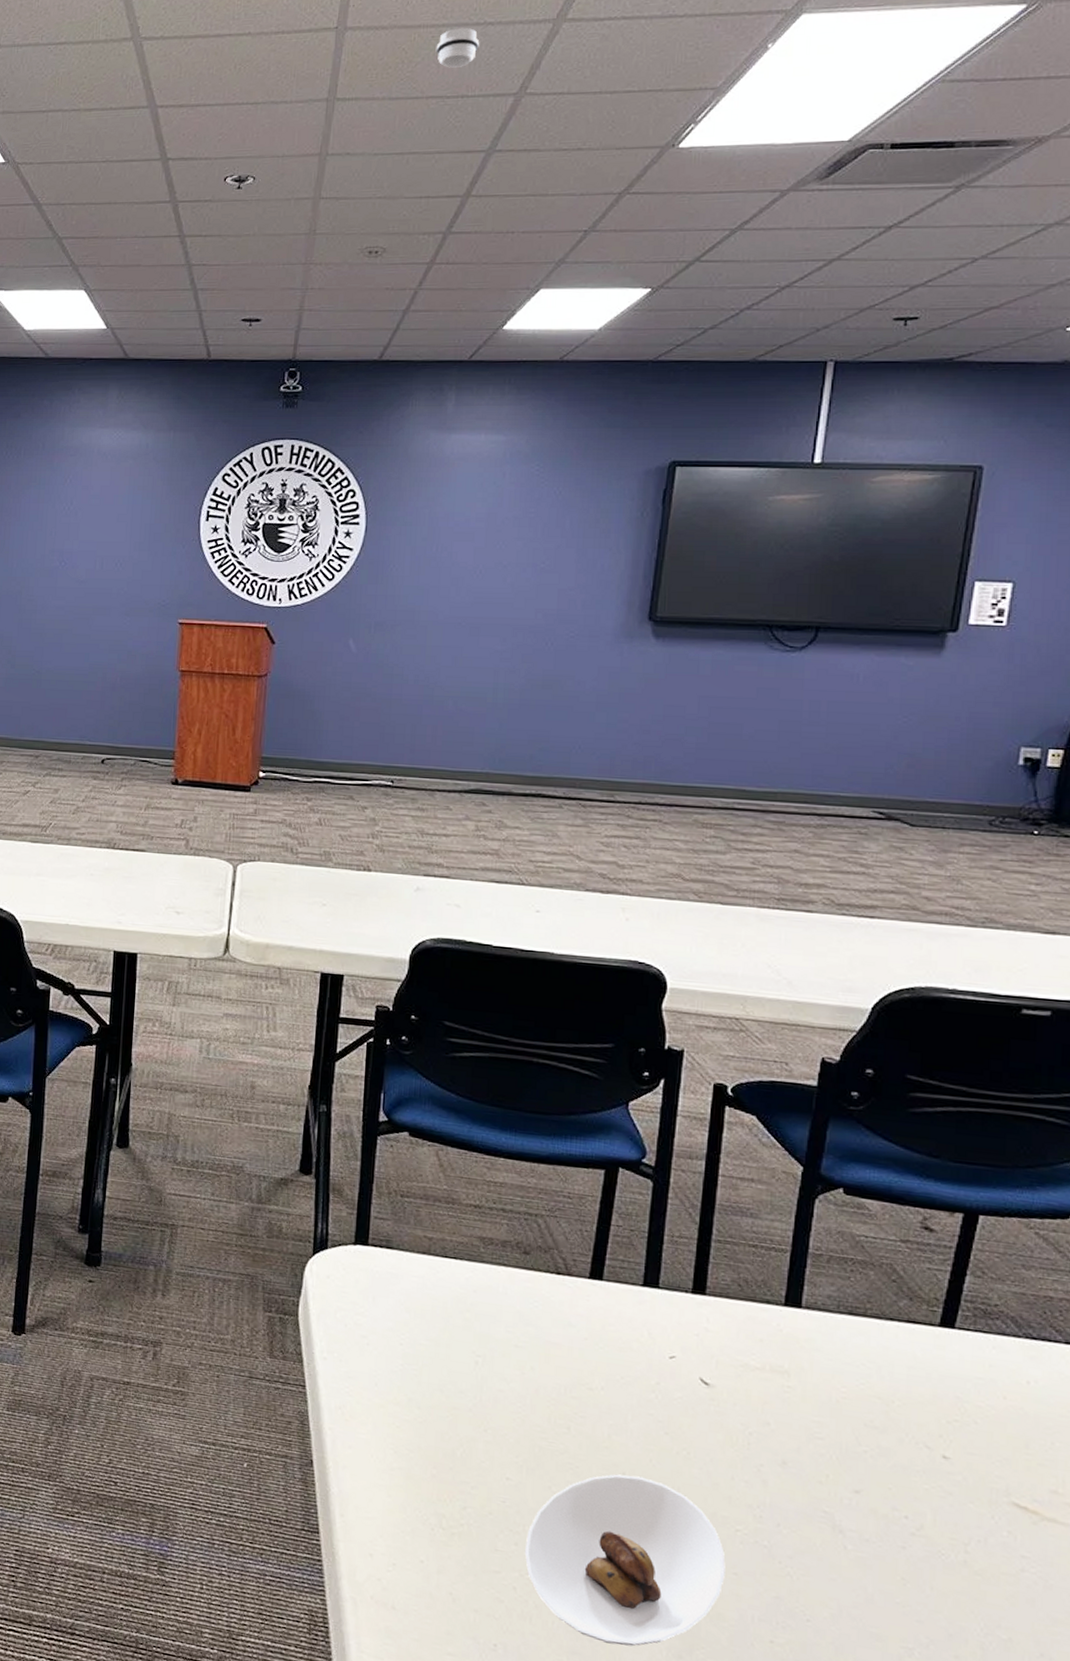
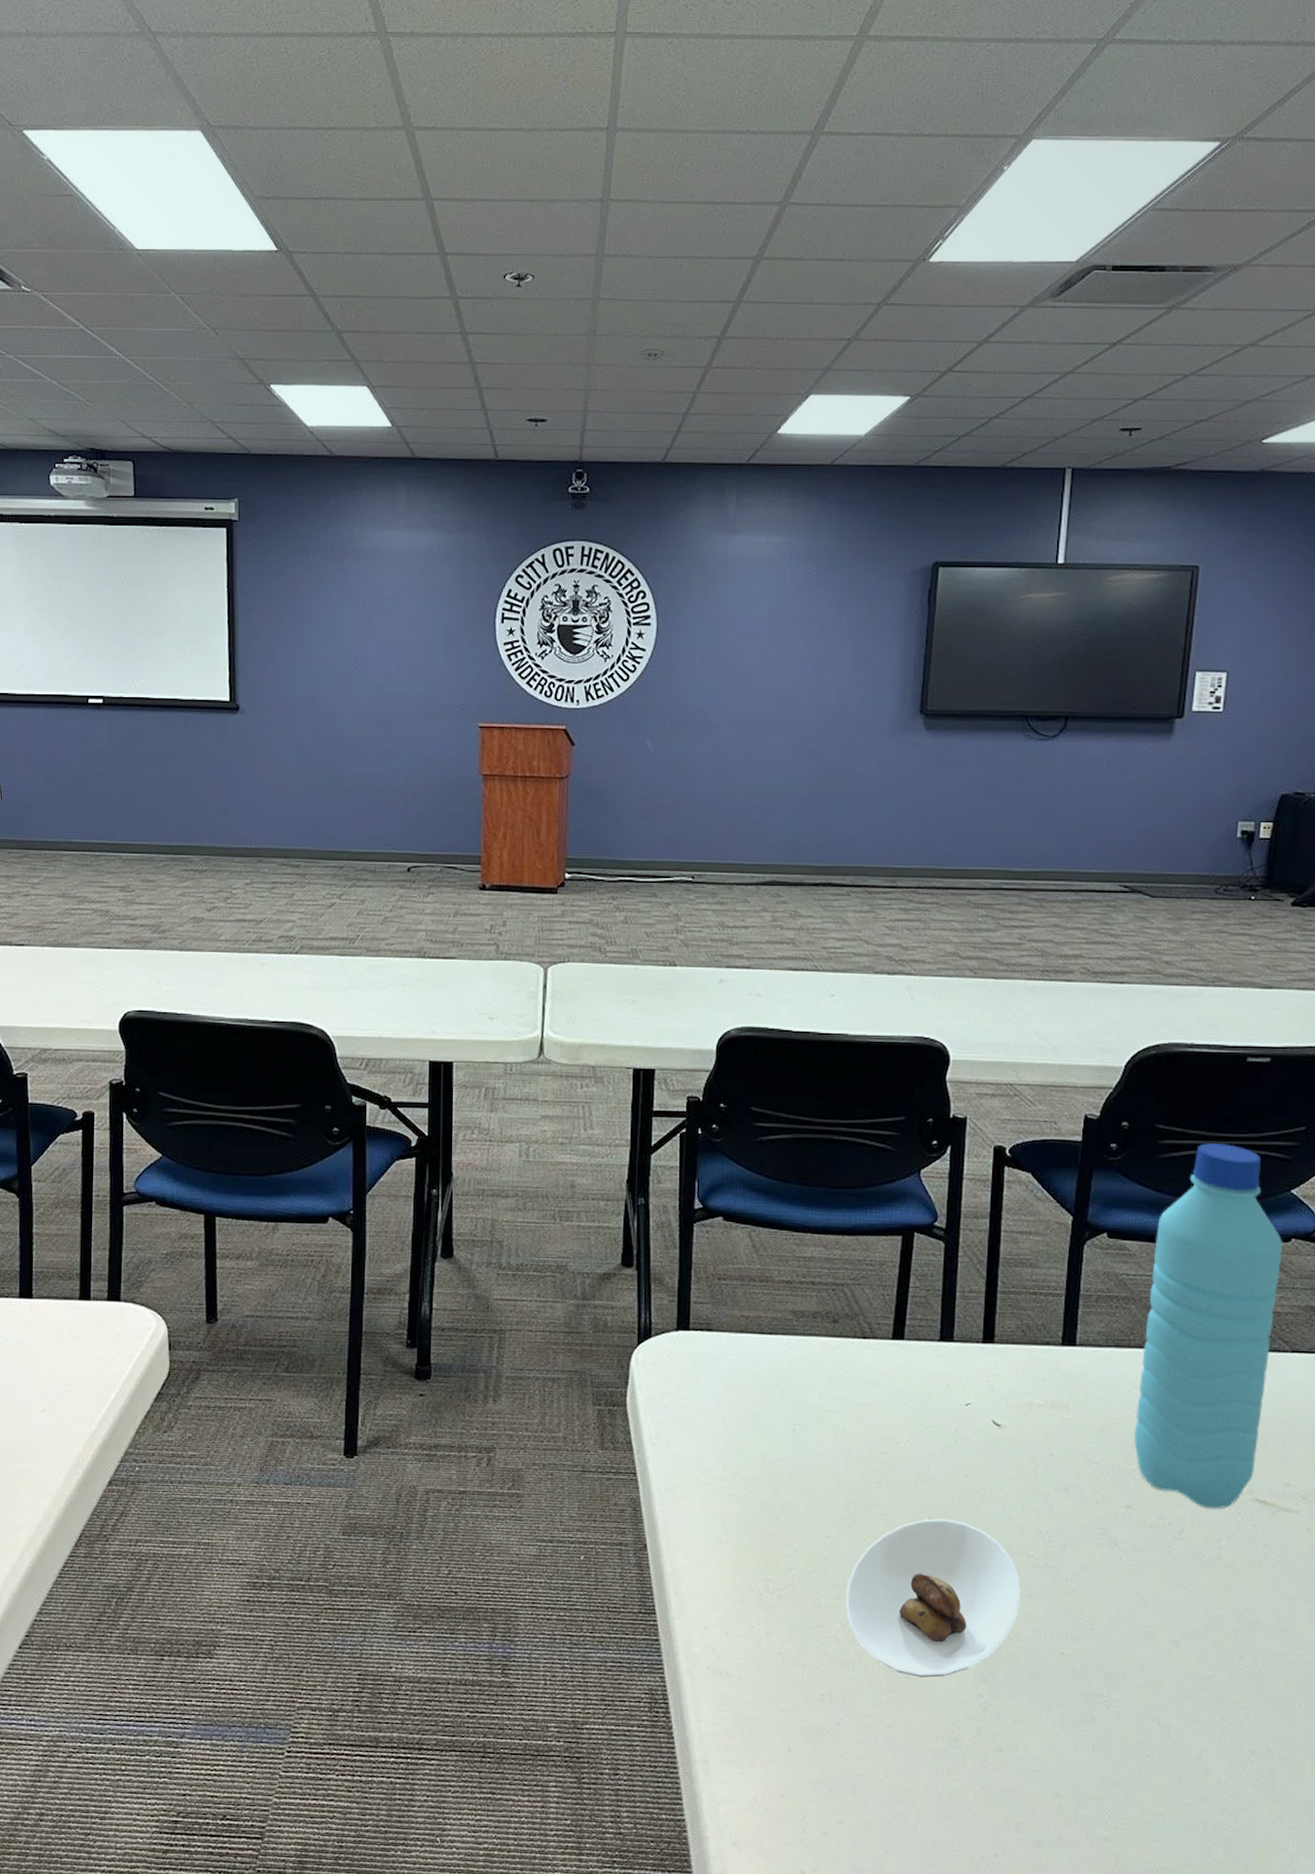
smoke detector: present [436,27,480,68] -> none [703,135,744,174]
water bottle: none [867,1100,1058,1509] -> present [1134,1143,1282,1509]

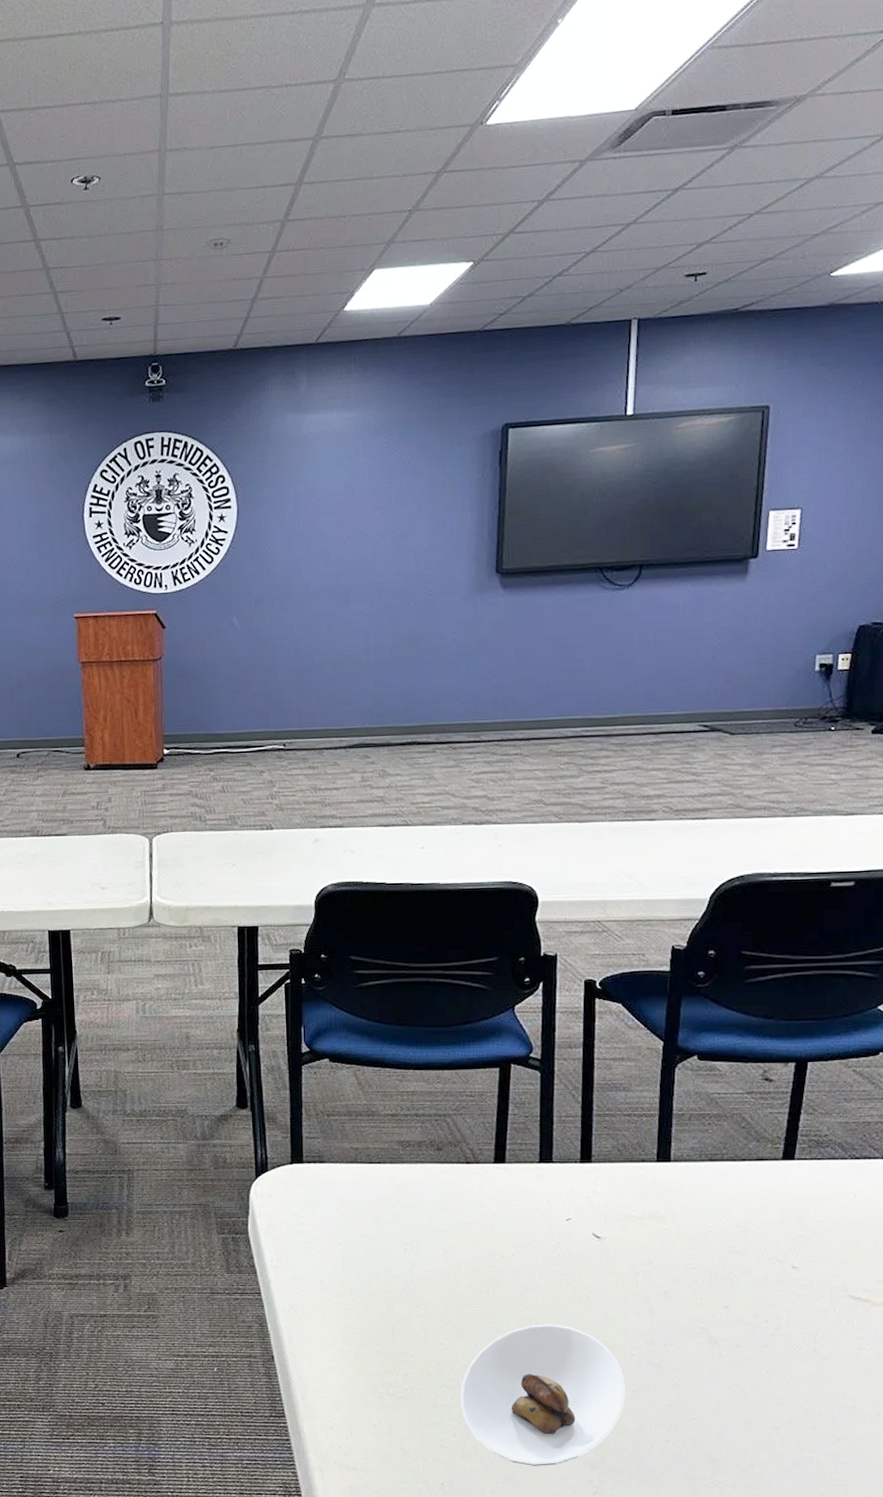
water bottle: present [1134,1143,1282,1509] -> none [730,966,871,1306]

